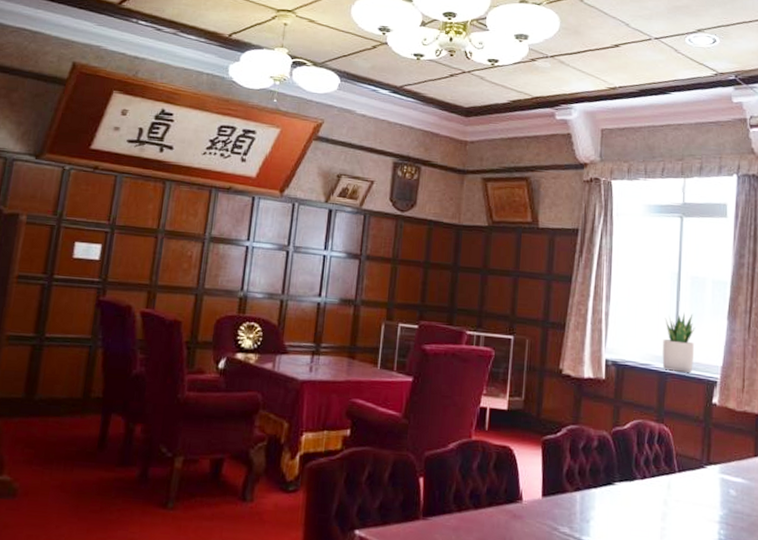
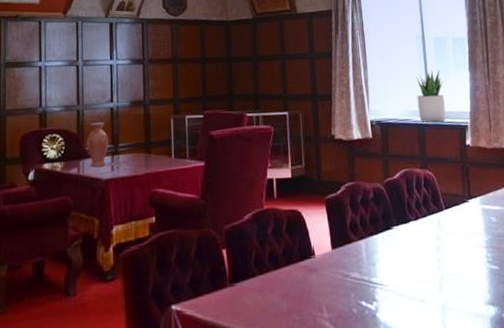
vase: none [286,316,312,365] -> present [86,122,109,167]

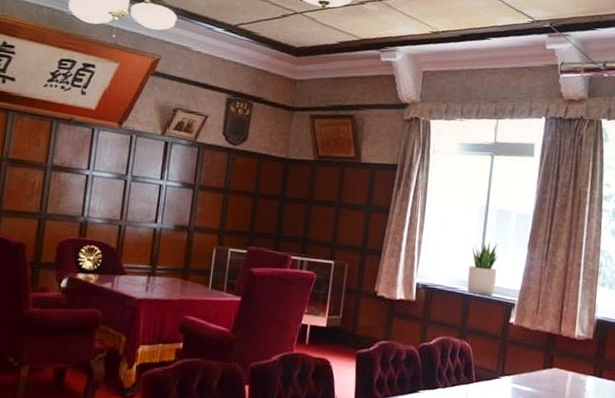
vase: present [86,122,109,167] -> none [124,240,148,285]

